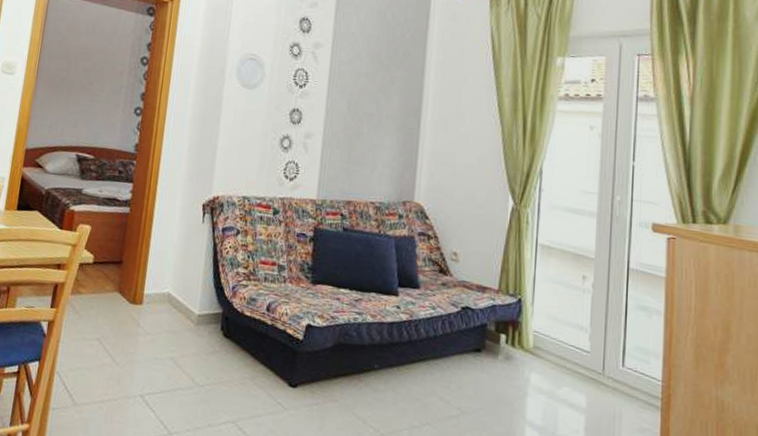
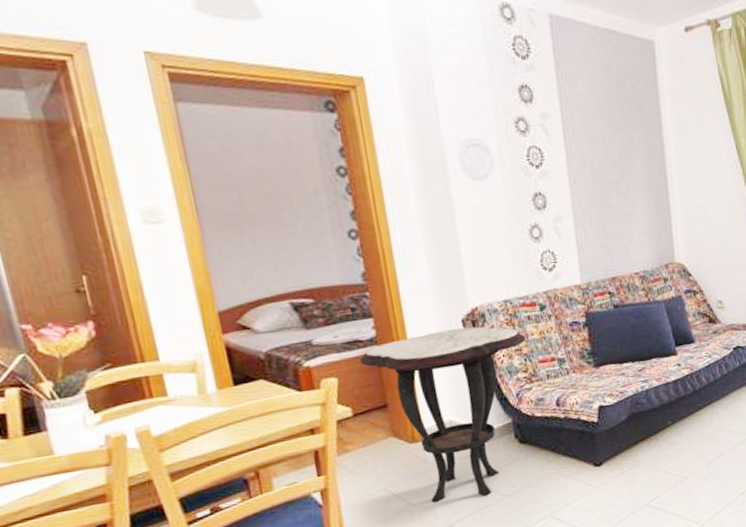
side table: none [112,207,254,378] -> present [359,326,526,502]

